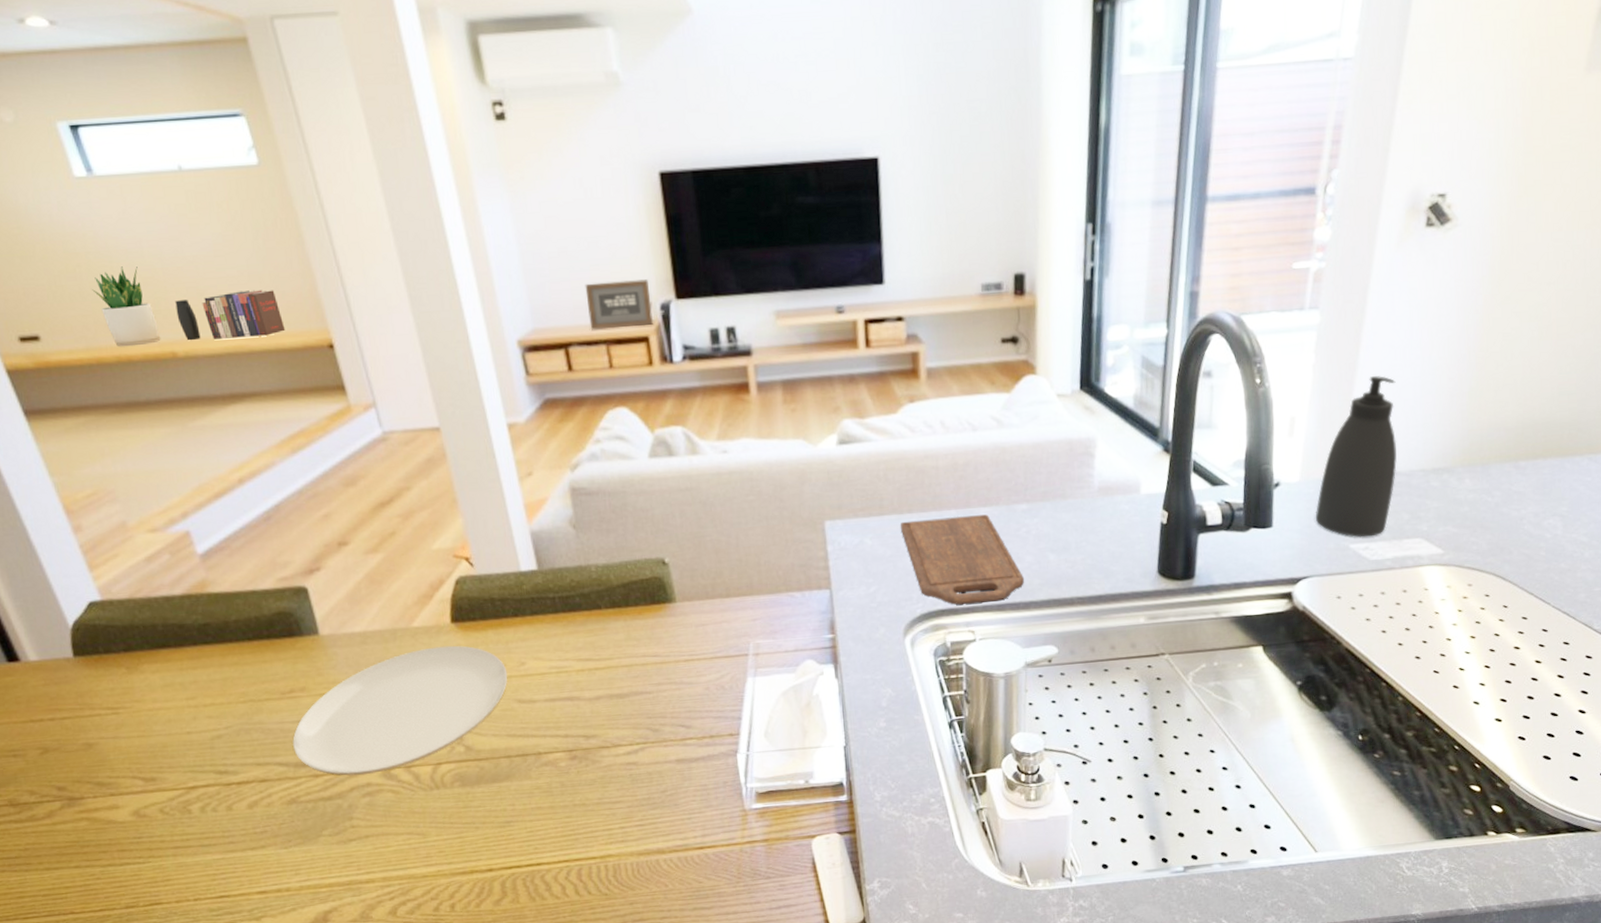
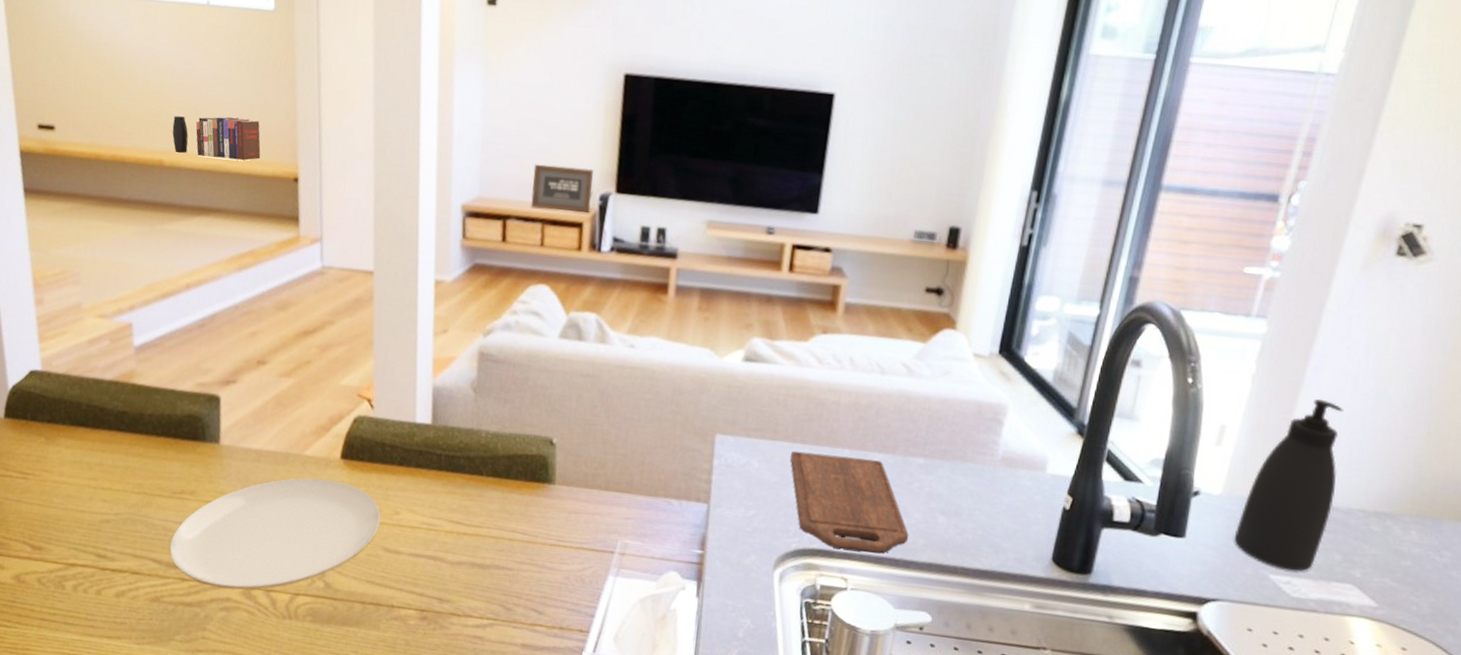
planter: present [92,266,161,347] -> none [108,78,155,150]

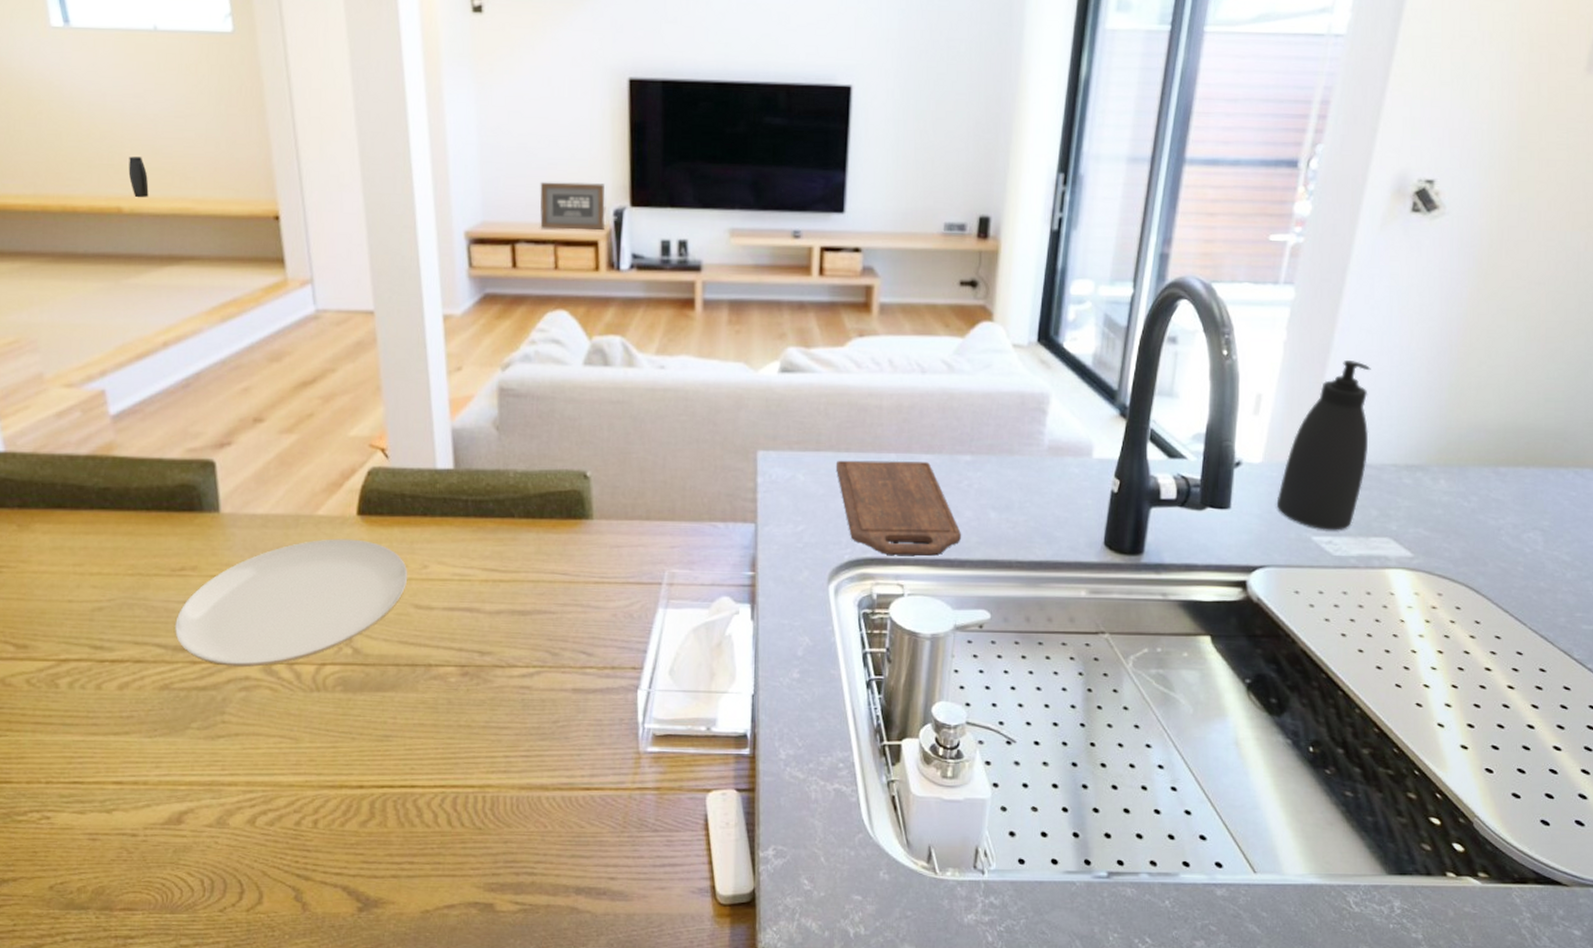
books: present [195,117,261,161] -> none [155,153,234,201]

